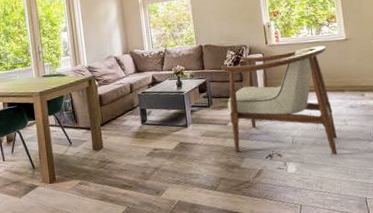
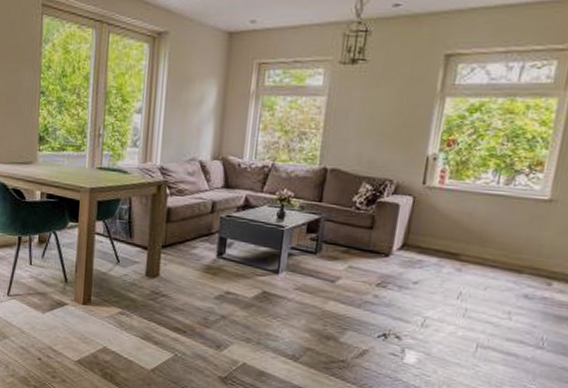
armchair: present [222,45,338,155] -> none [336,195,515,355]

